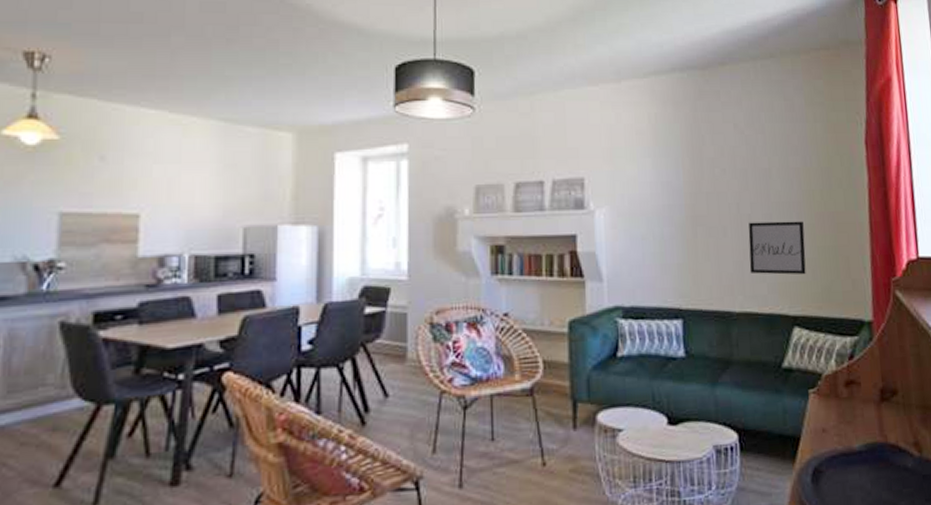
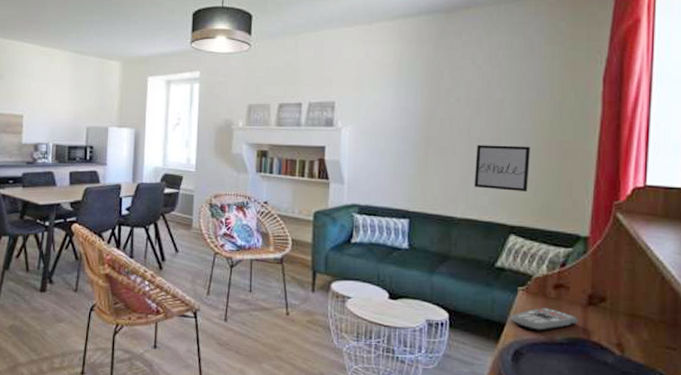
remote control: none [804,411,874,441] -> present [510,308,579,331]

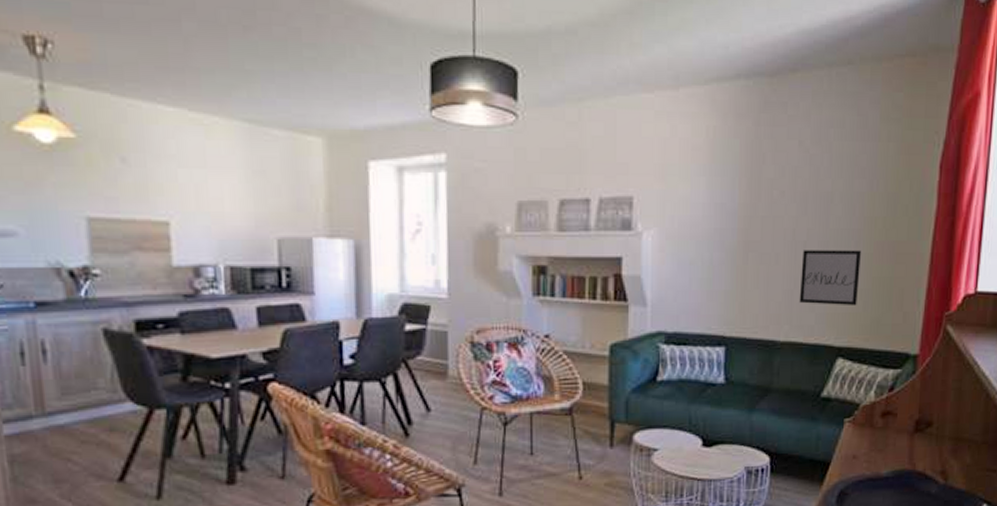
remote control: present [510,308,579,331] -> none [835,439,905,467]

